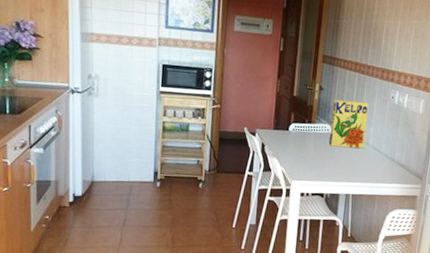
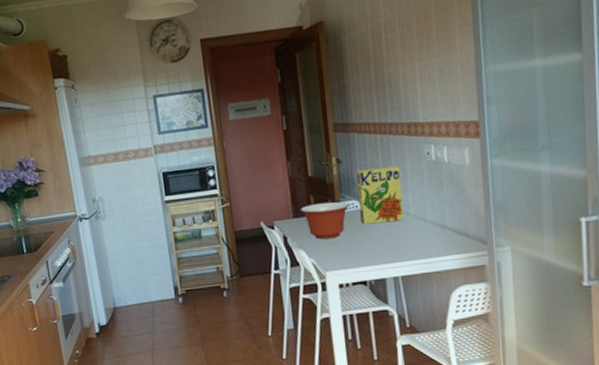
mixing bowl: none [280,120,323,154] -> present [300,202,350,240]

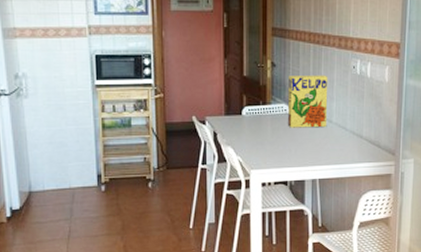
mixing bowl: present [300,202,350,240] -> none [232,103,279,139]

